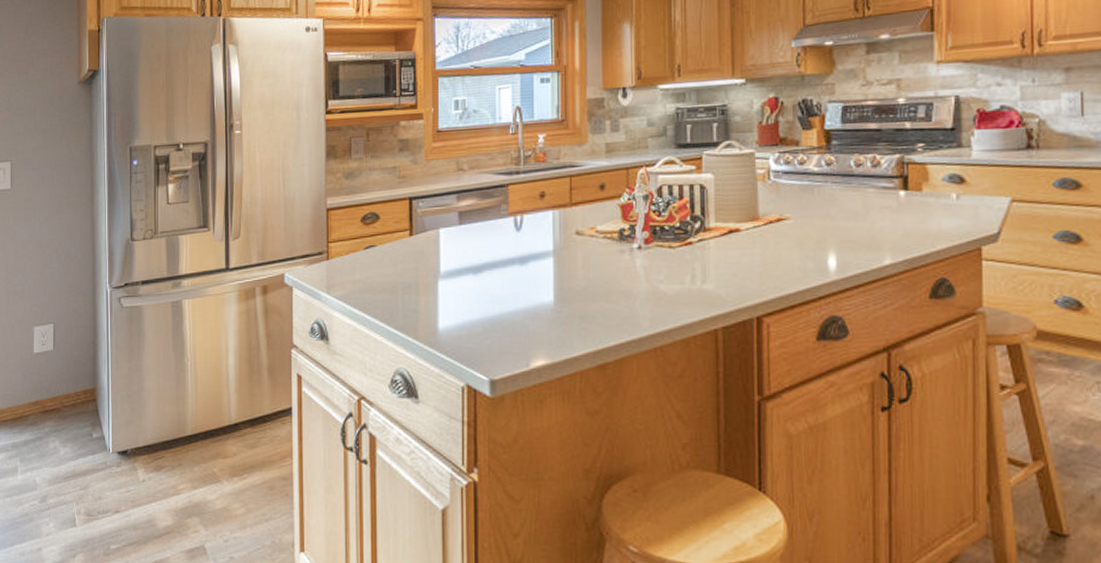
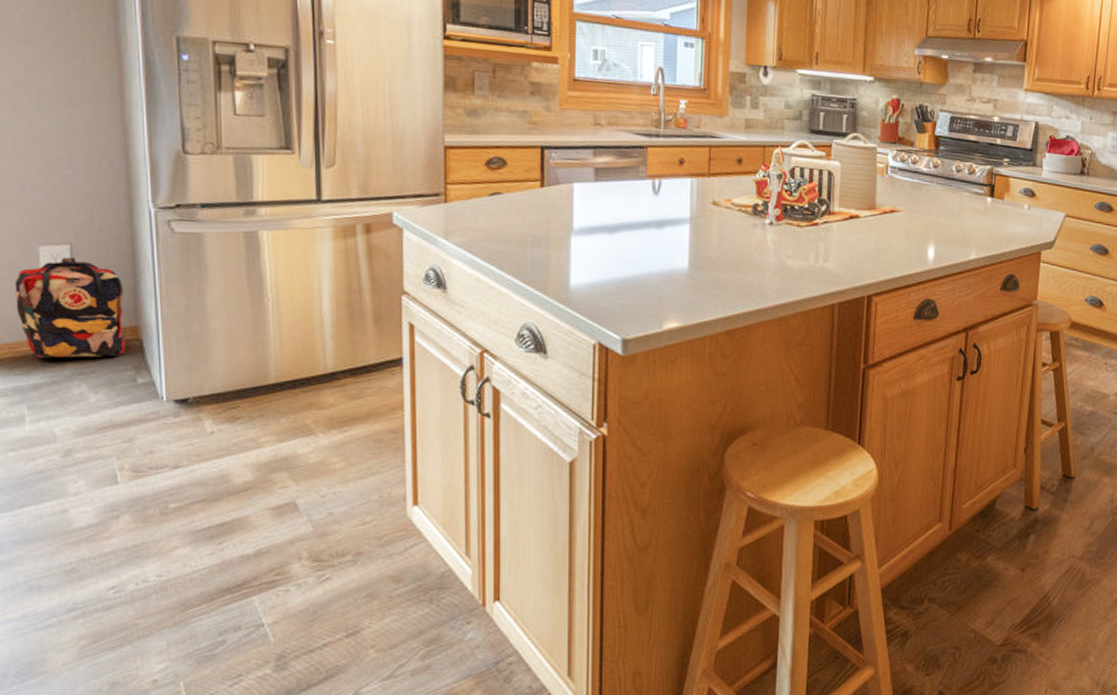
backpack: none [17,334,86,419] -> present [15,256,125,359]

